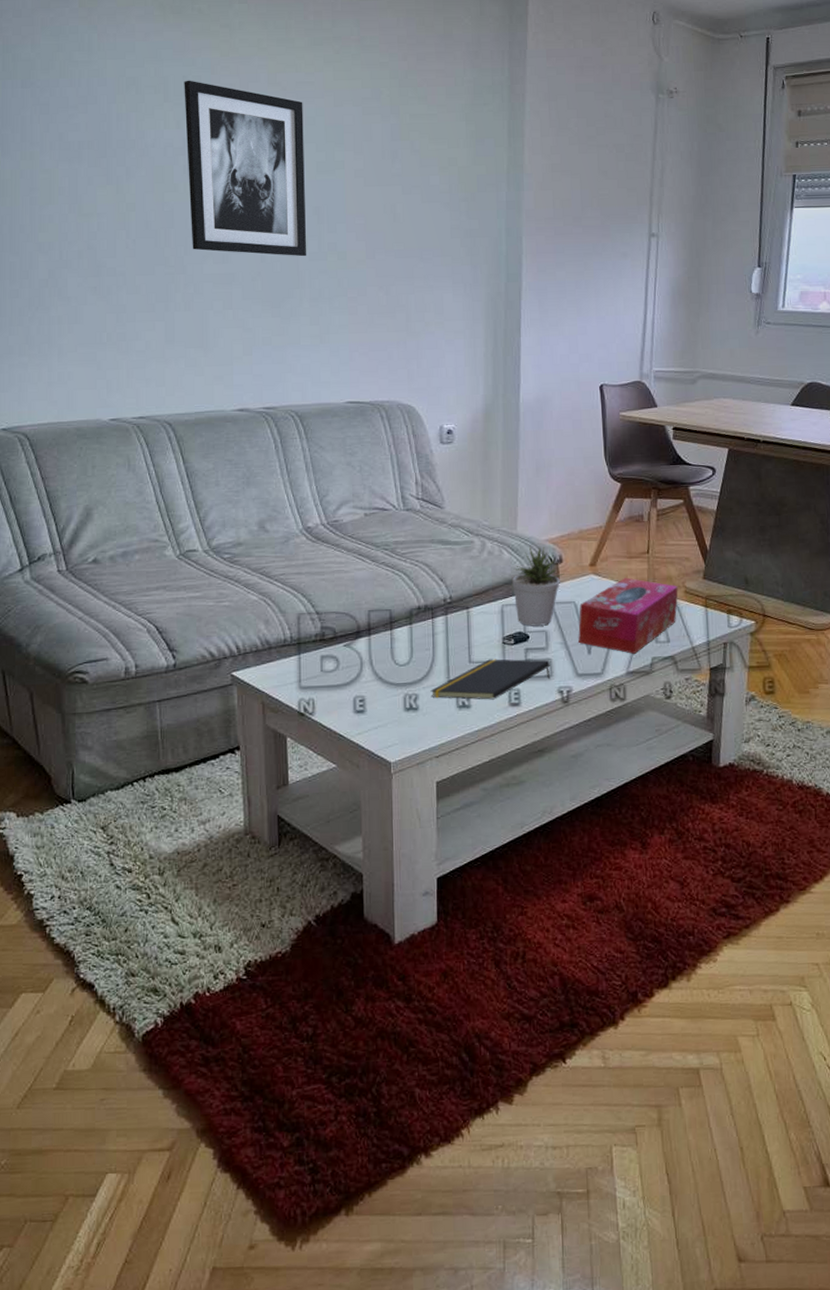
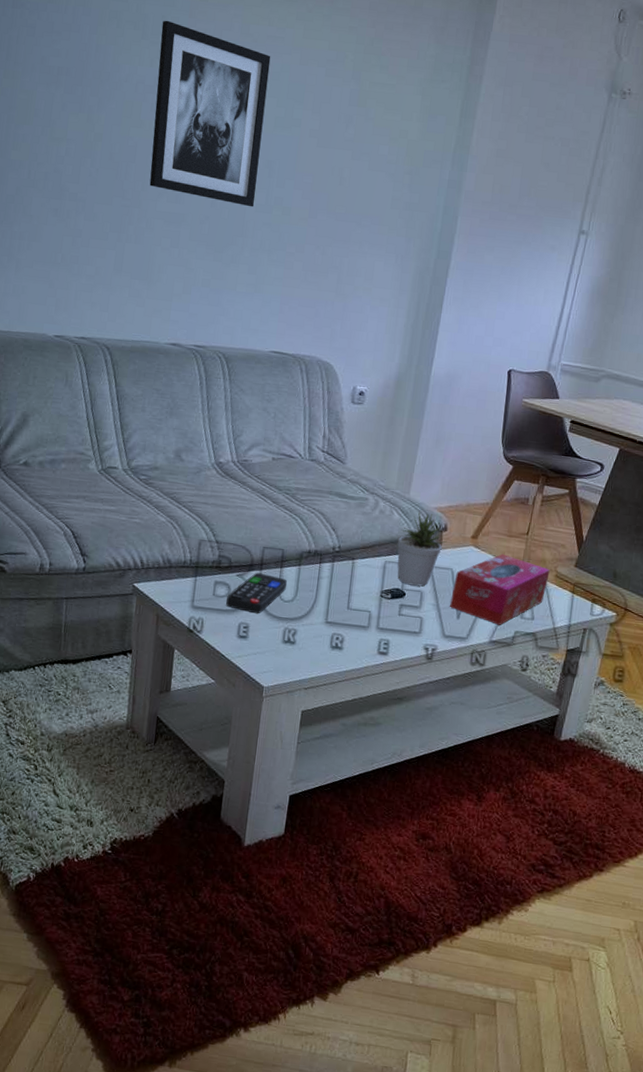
remote control: none [337,638,401,684] -> present [226,572,288,614]
notepad: present [430,659,551,700] -> none [308,608,421,646]

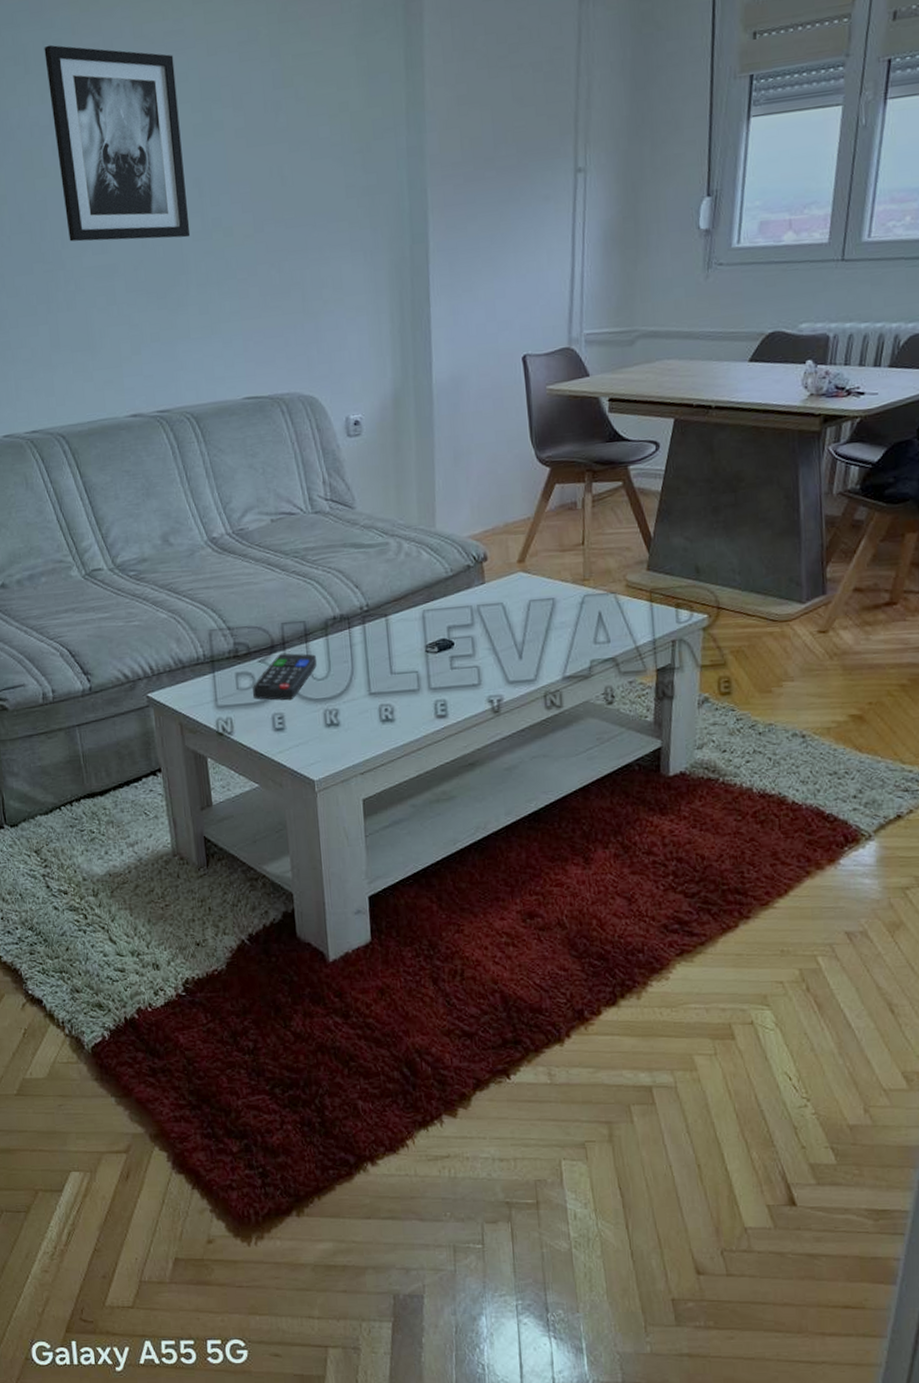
potted plant: present [397,511,447,587] -> none [432,544,490,632]
tissue box: present [450,554,550,625] -> none [507,573,619,657]

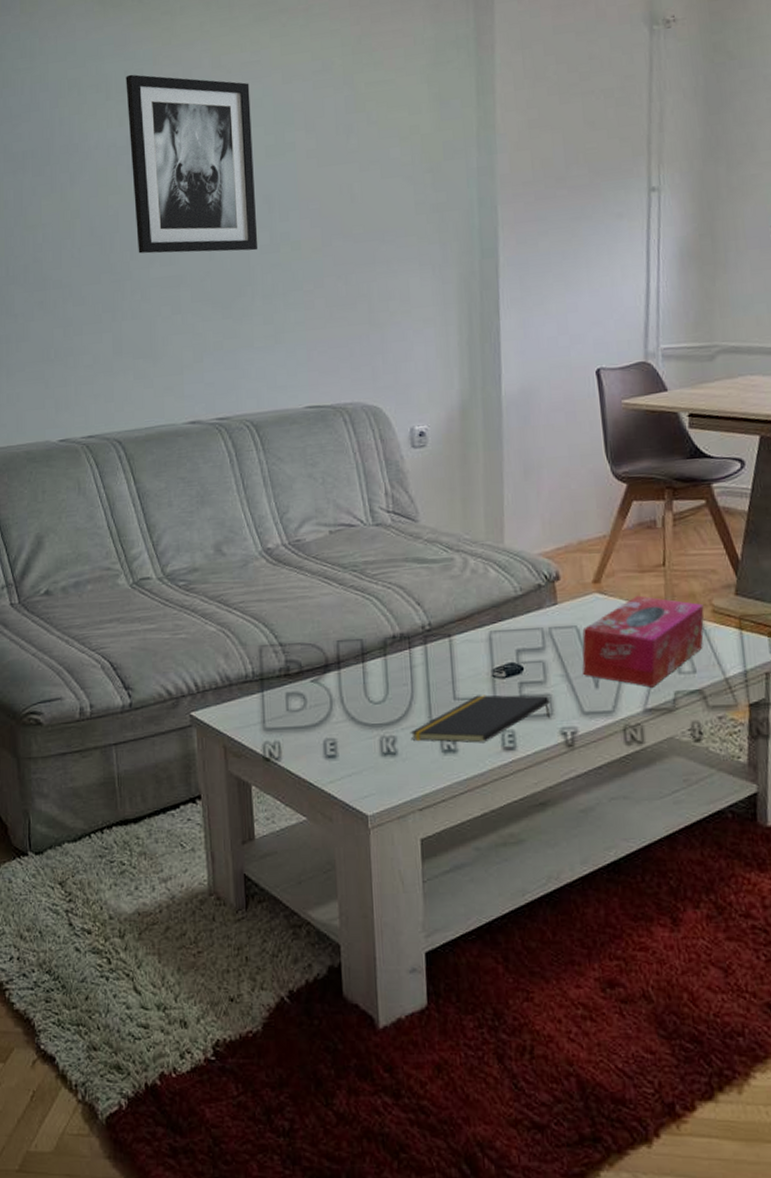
remote control: present [253,653,318,701] -> none [304,673,375,725]
notepad: none [351,667,479,713] -> present [410,695,551,743]
tissue box: none [507,573,619,657] -> present [582,595,704,688]

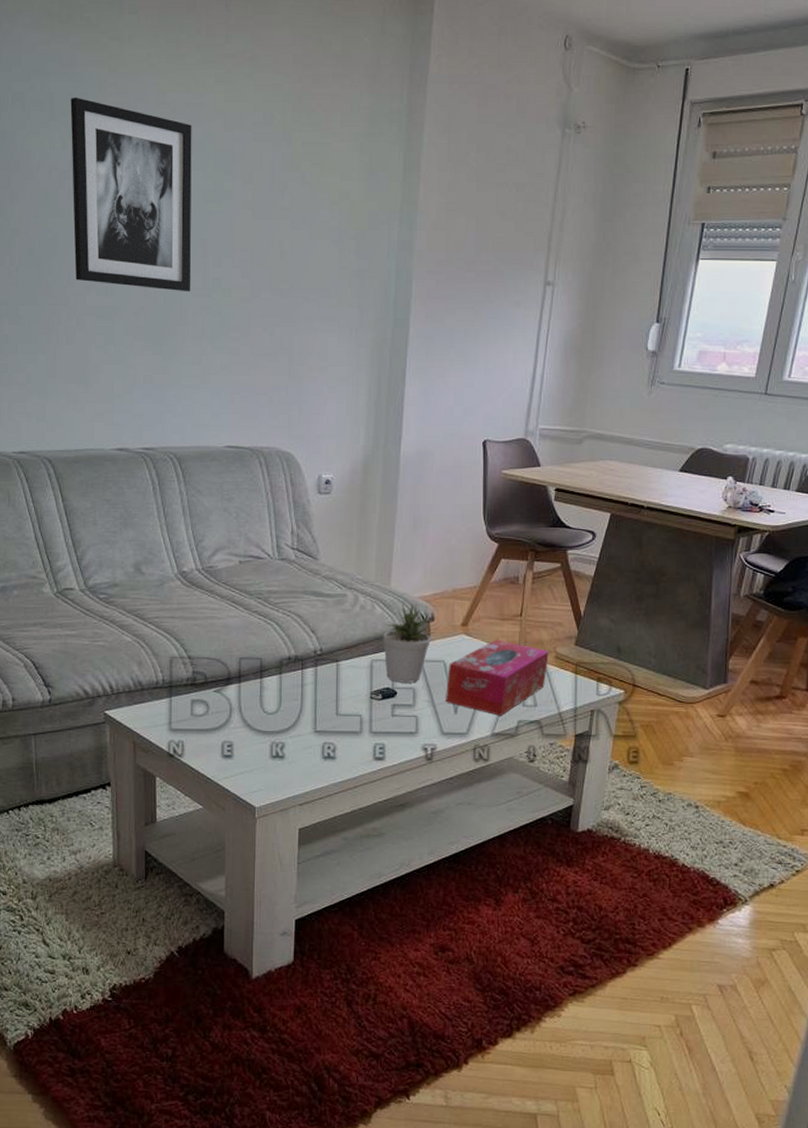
notepad: present [410,695,551,743] -> none [297,713,416,753]
potted plant: none [500,562,563,656] -> present [382,603,436,683]

